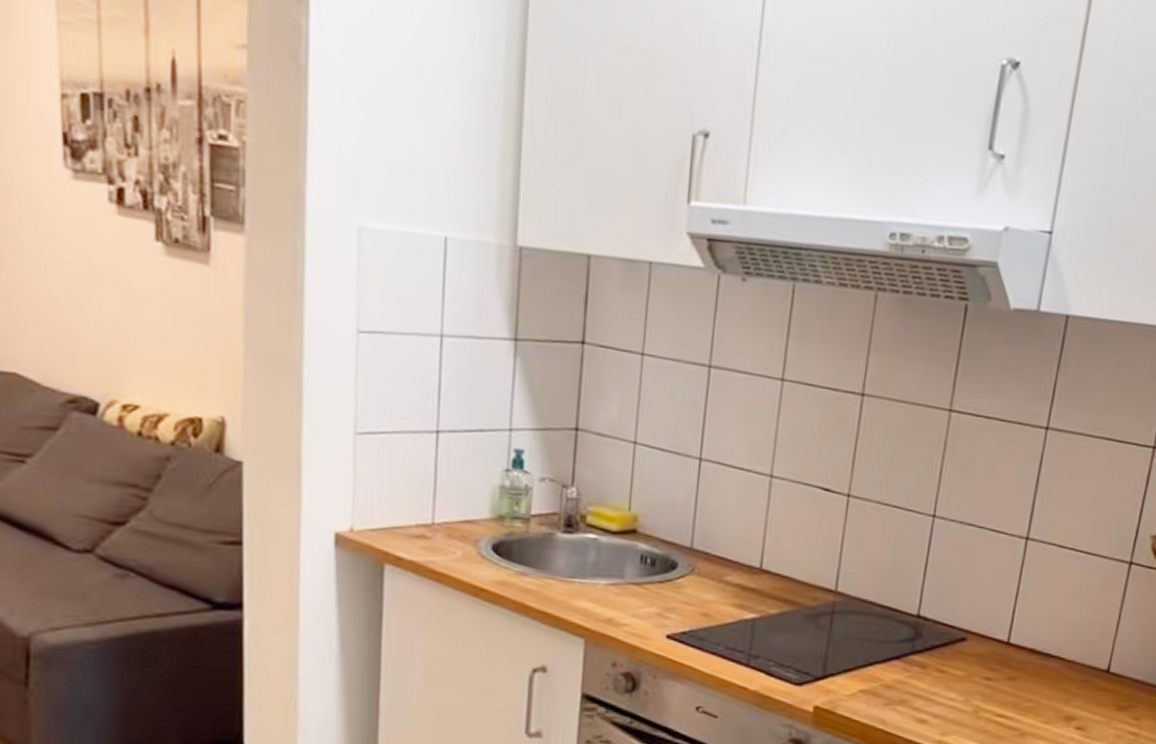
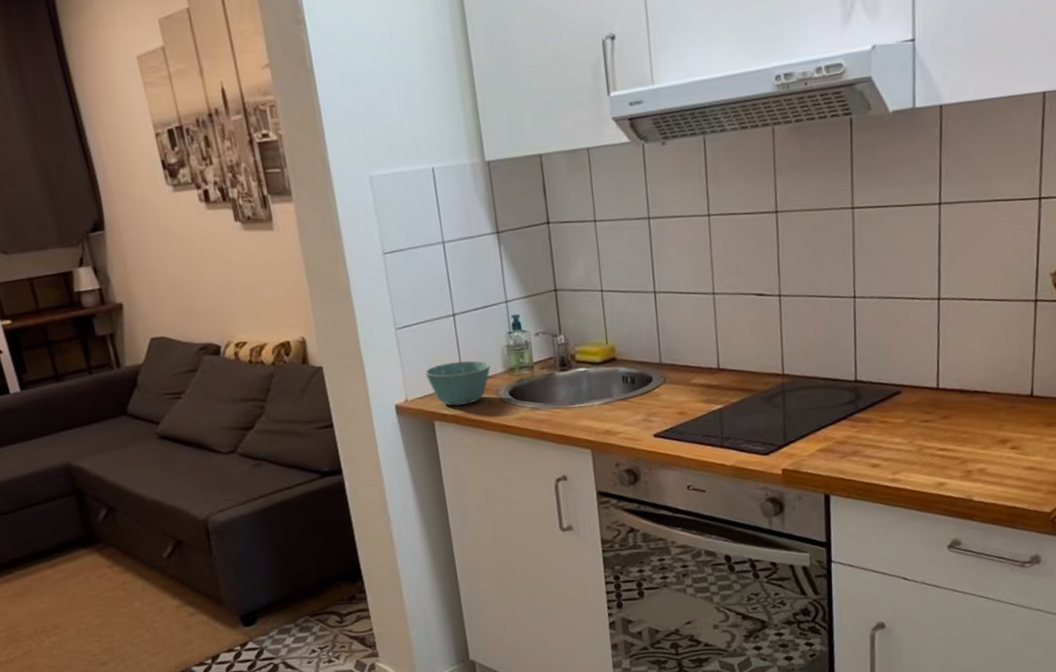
bowl: none [384,491,474,552] -> present [425,360,491,407]

